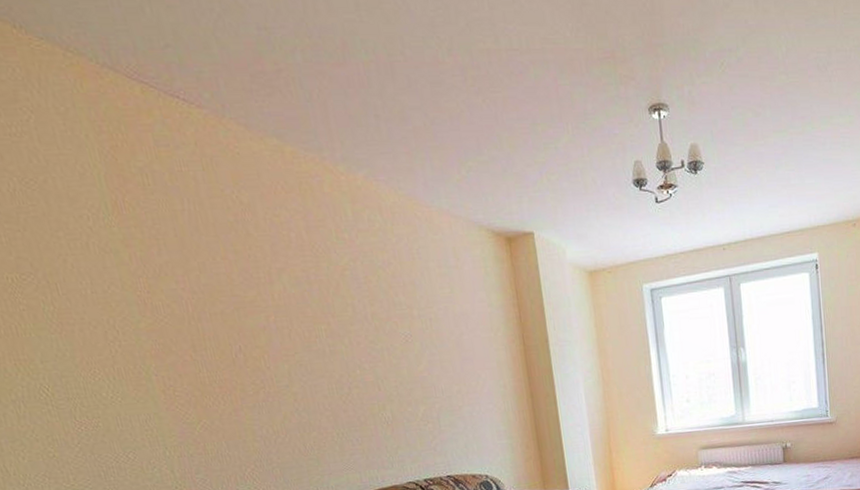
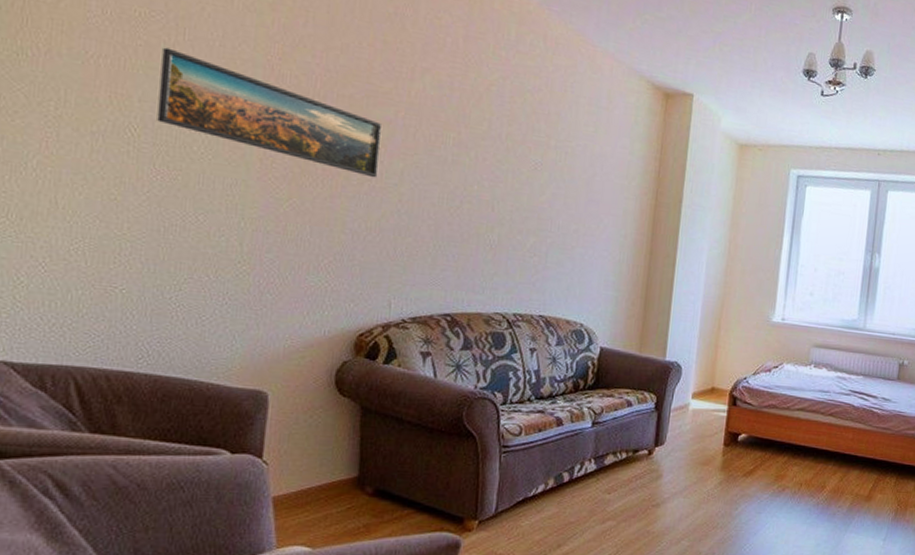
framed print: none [43,306,269,385] -> present [157,47,383,178]

